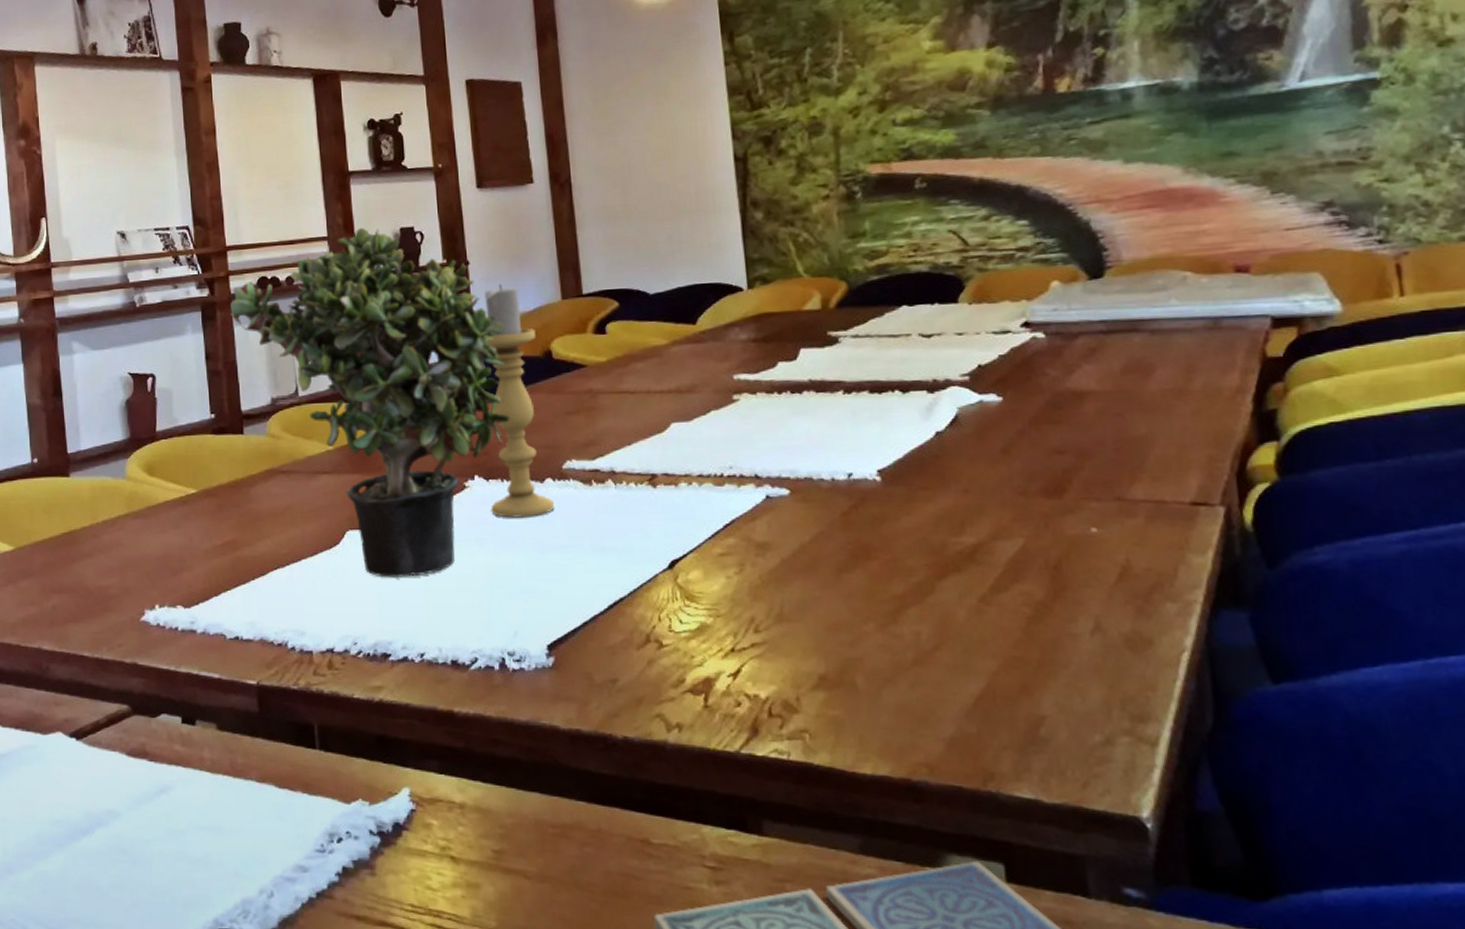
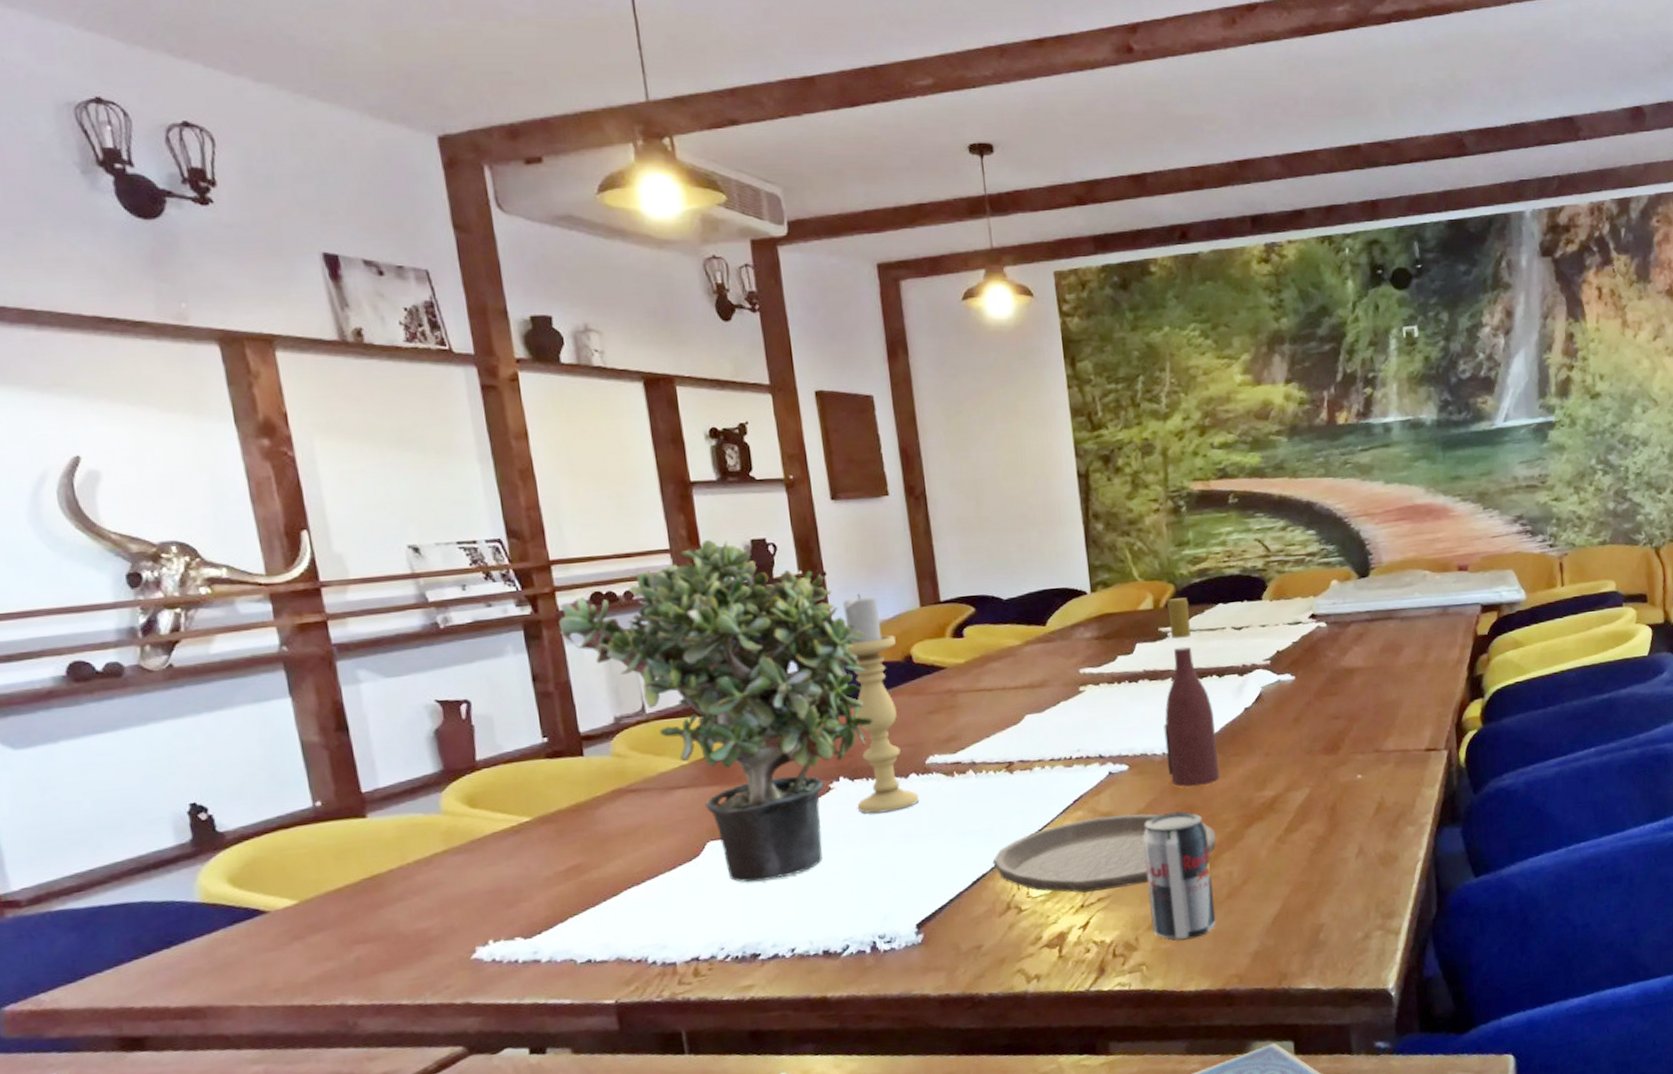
plate: none [631,547,899,635] -> present [992,813,1216,893]
beverage can: none [806,550,899,709] -> present [1142,811,1216,941]
wine bottle: none [833,297,904,523] -> present [1163,597,1220,787]

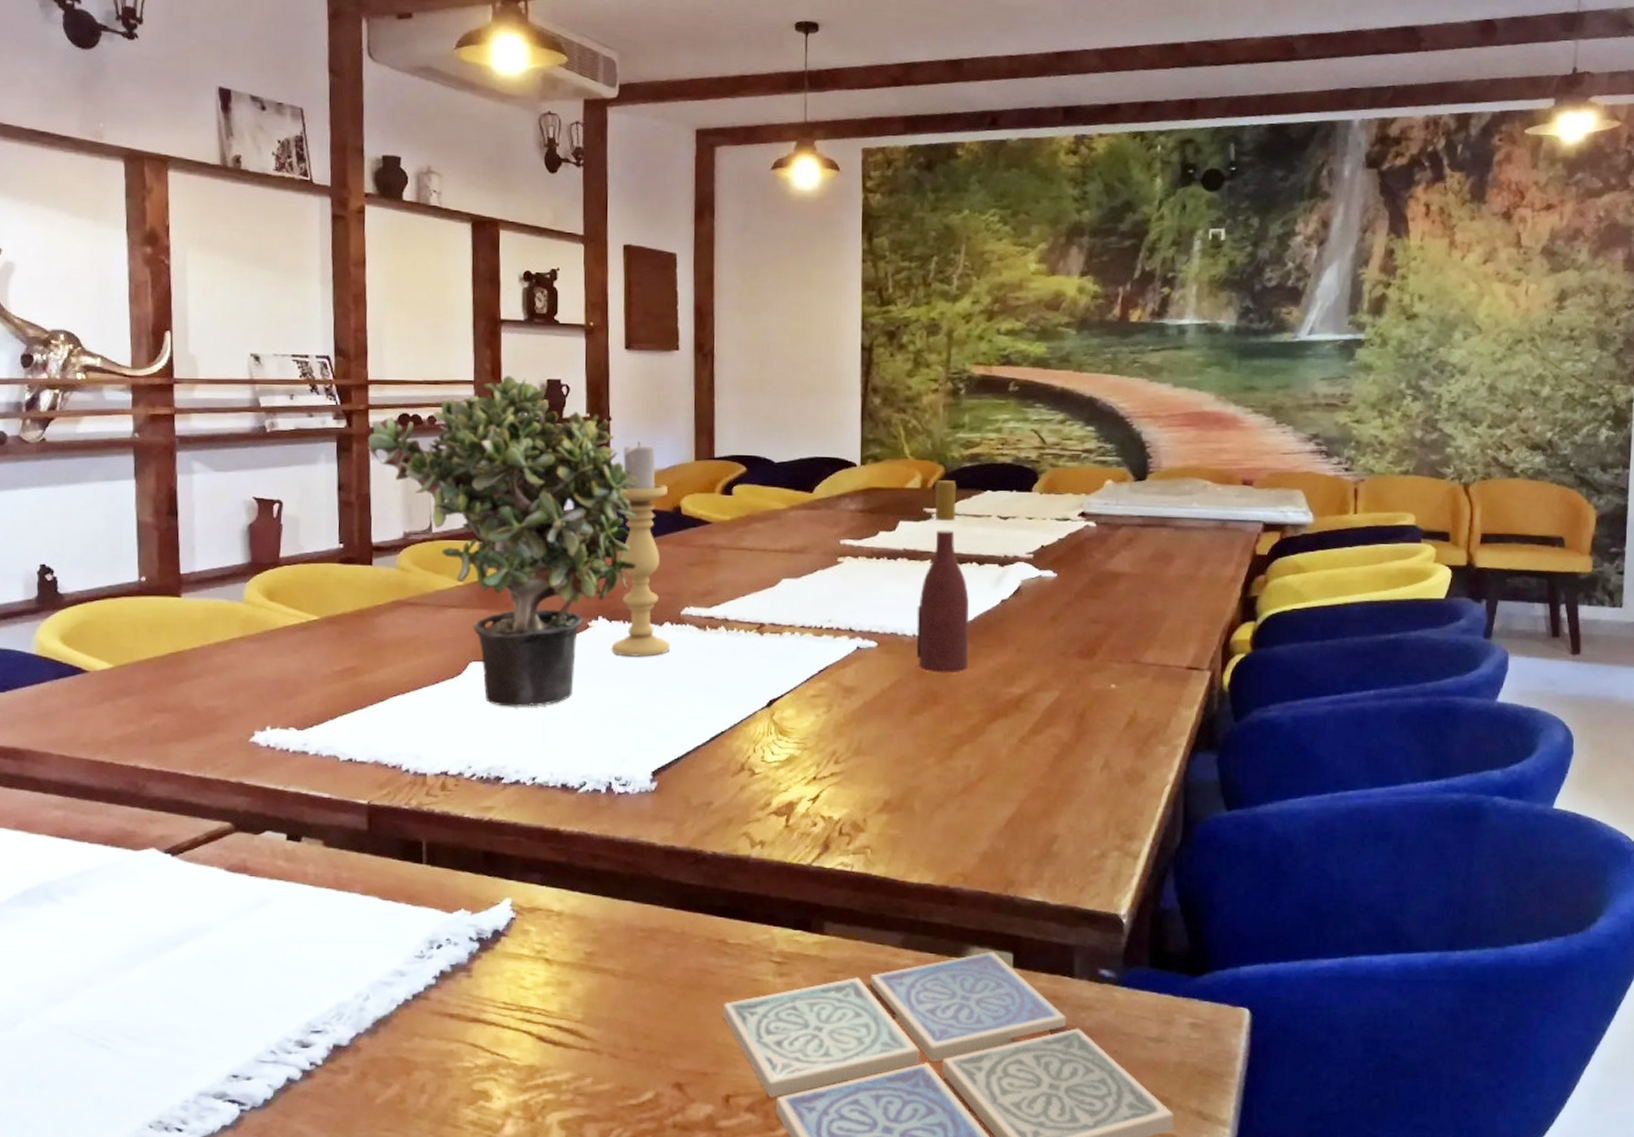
plate: present [992,813,1216,893] -> none [732,690,957,766]
beverage can: present [1142,811,1216,941] -> none [881,695,948,829]

